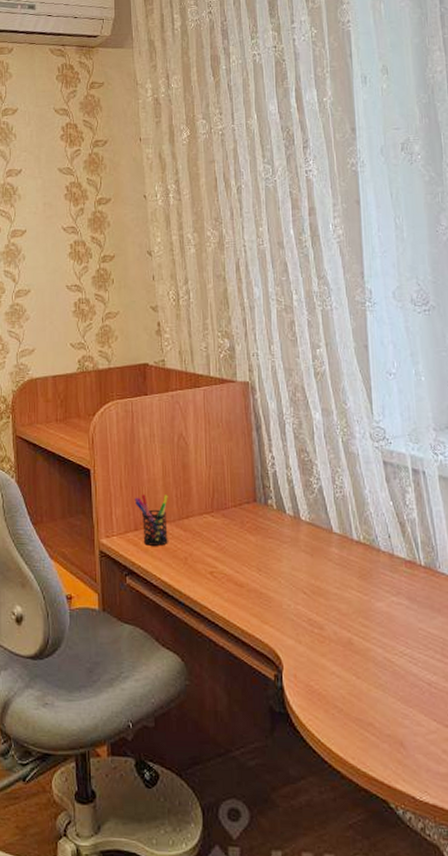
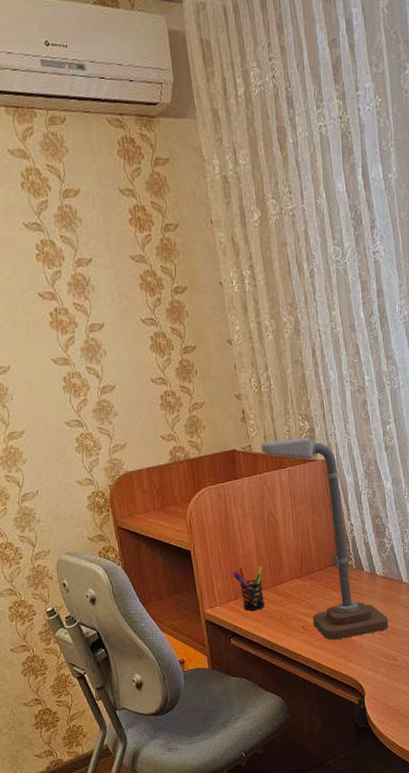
desk lamp: none [175,355,315,594] -> present [261,437,389,640]

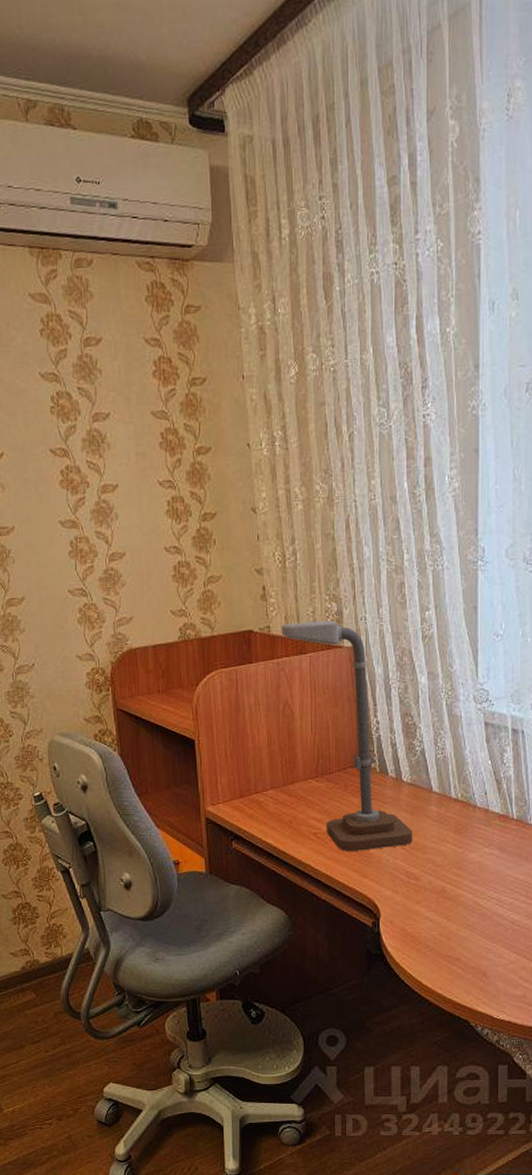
pen holder: present [232,566,265,611] -> none [239,762,273,811]

